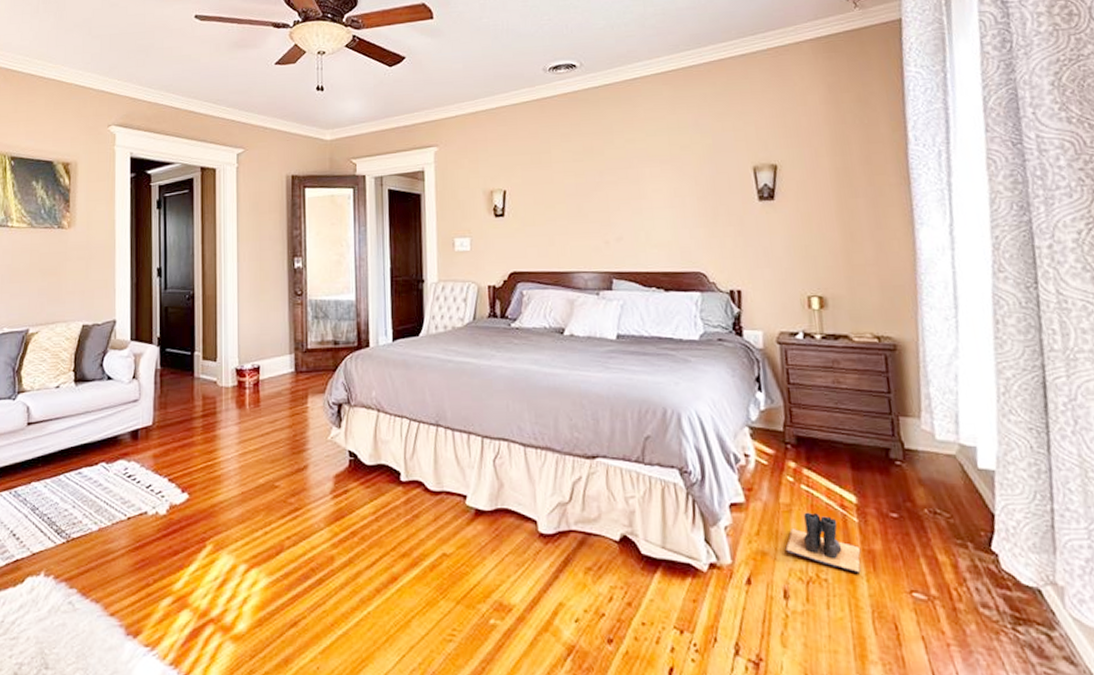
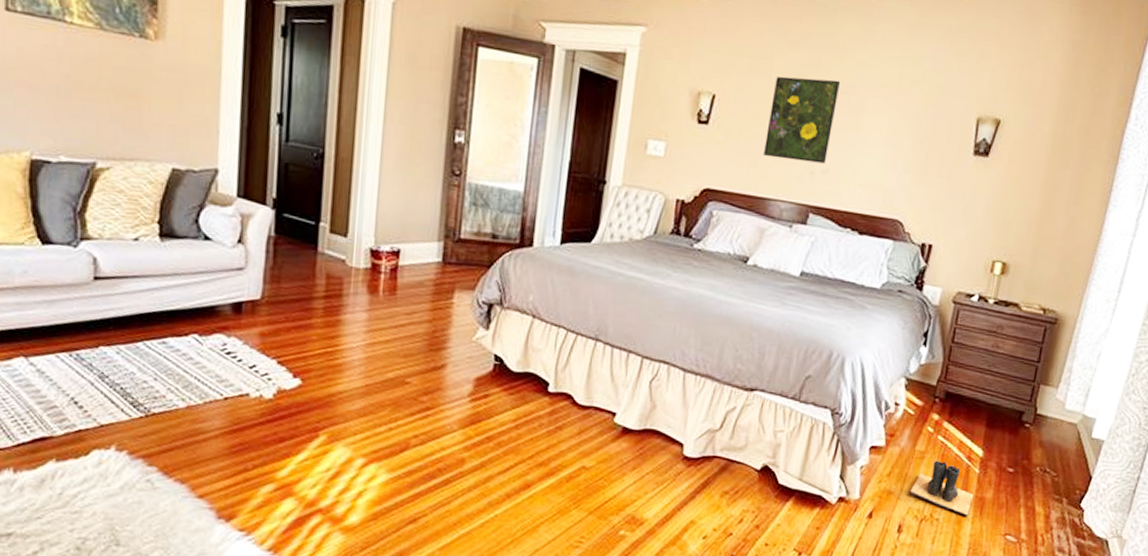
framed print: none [556,158,618,236] -> present [764,76,840,164]

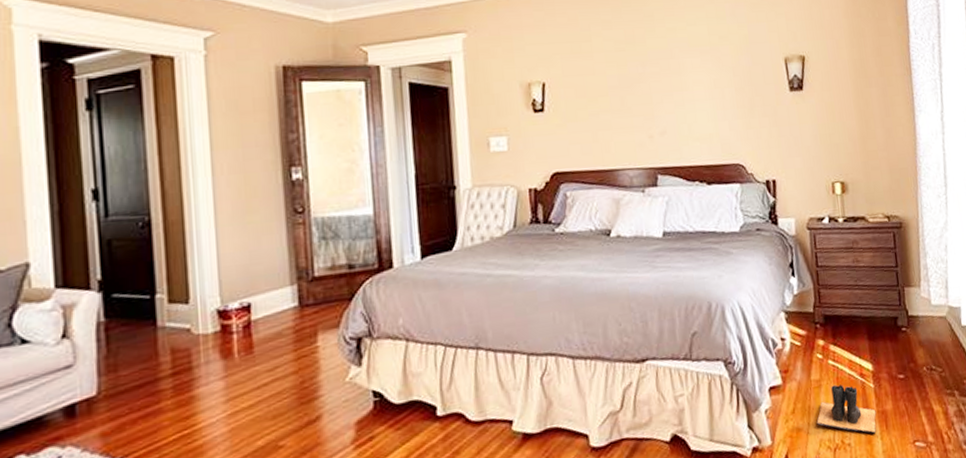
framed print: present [764,76,840,164] -> none [598,48,662,131]

